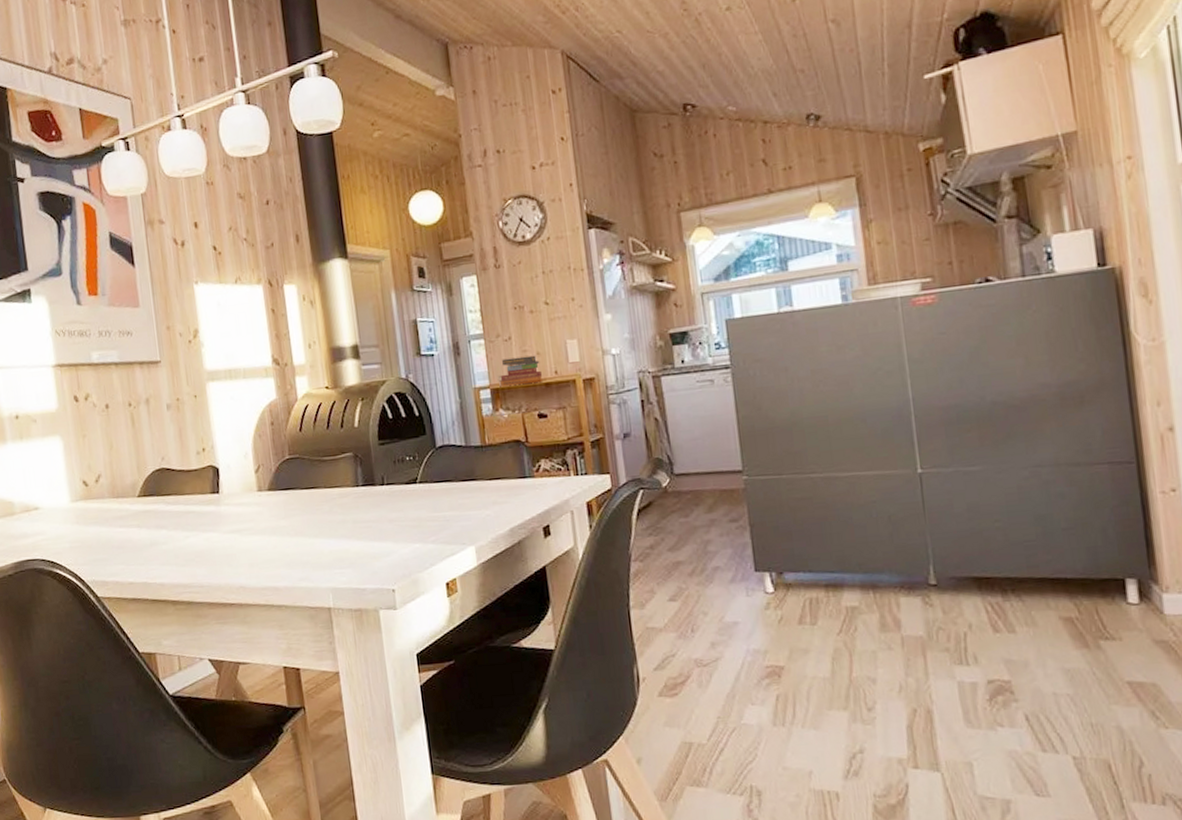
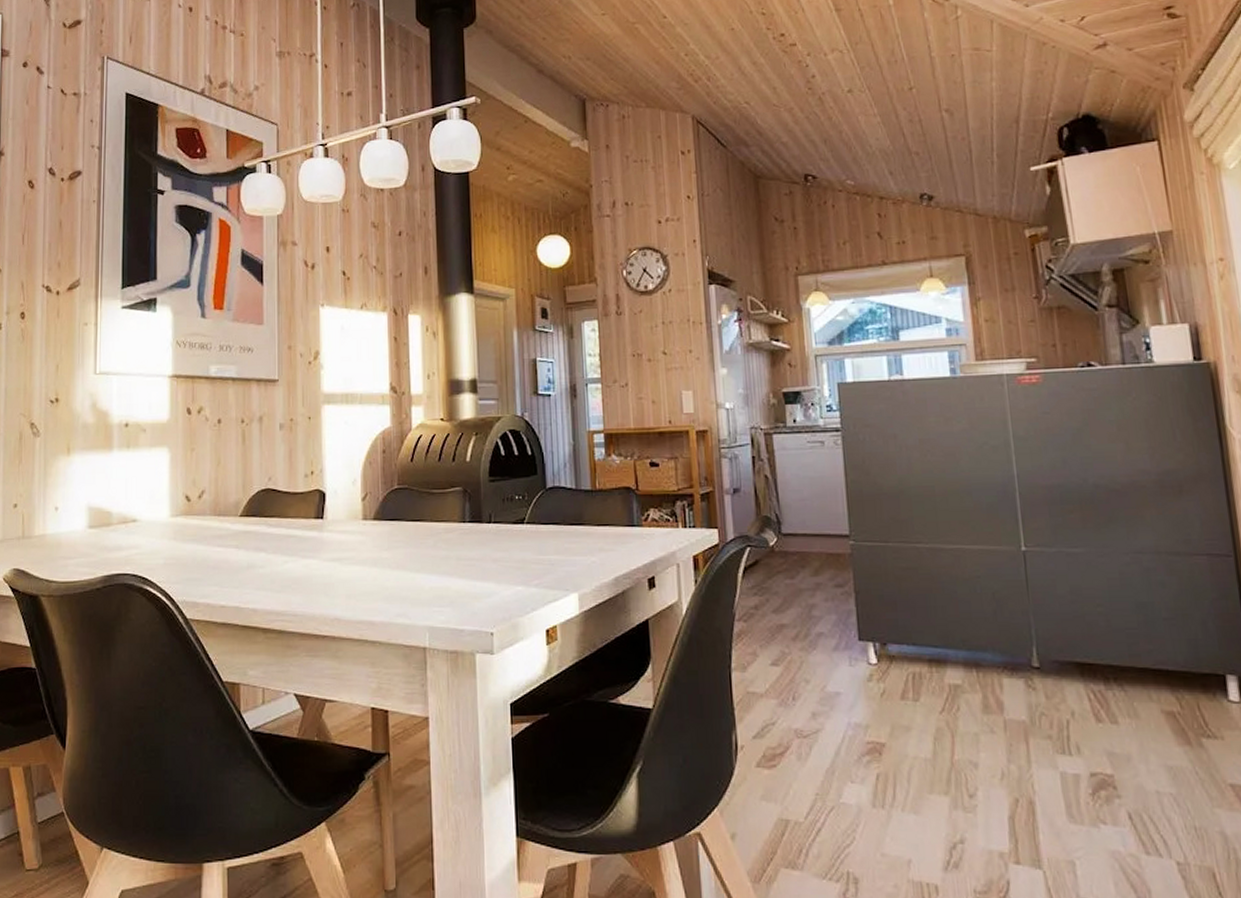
books: present [497,355,542,387] -> none [612,403,656,433]

